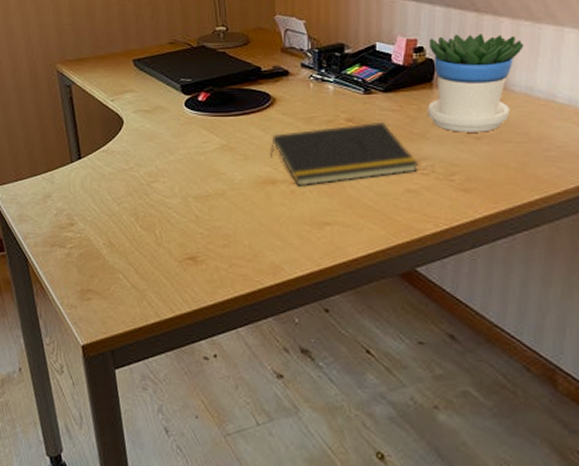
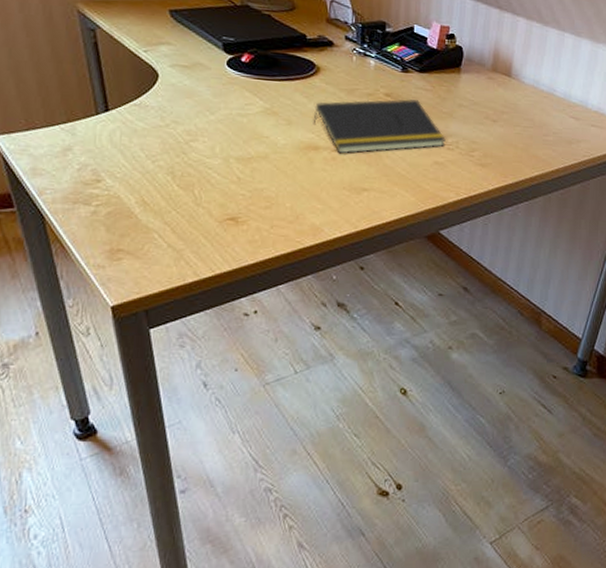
flowerpot: present [427,34,524,132] -> none [455,27,534,116]

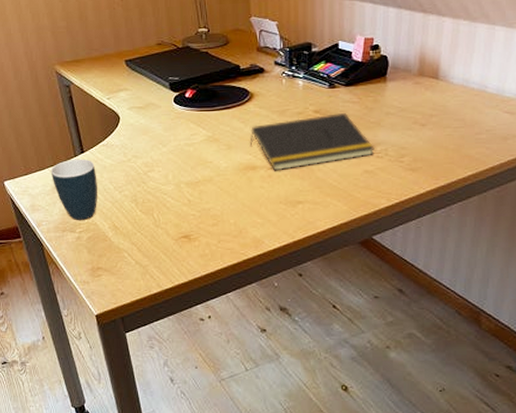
mug: none [61,117,125,191] -> present [50,158,97,220]

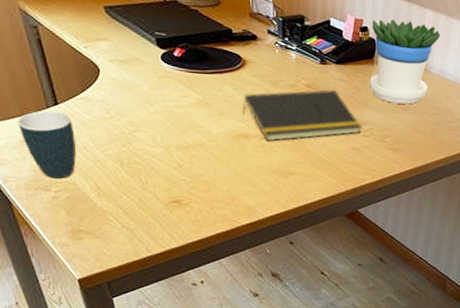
flowerpot: none [382,32,462,120] -> present [369,19,441,105]

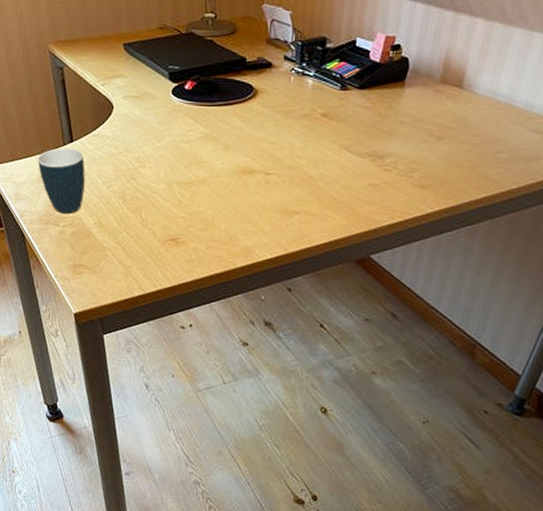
notepad: present [242,90,361,141] -> none [249,119,383,177]
flowerpot: present [369,19,441,105] -> none [396,33,494,133]

